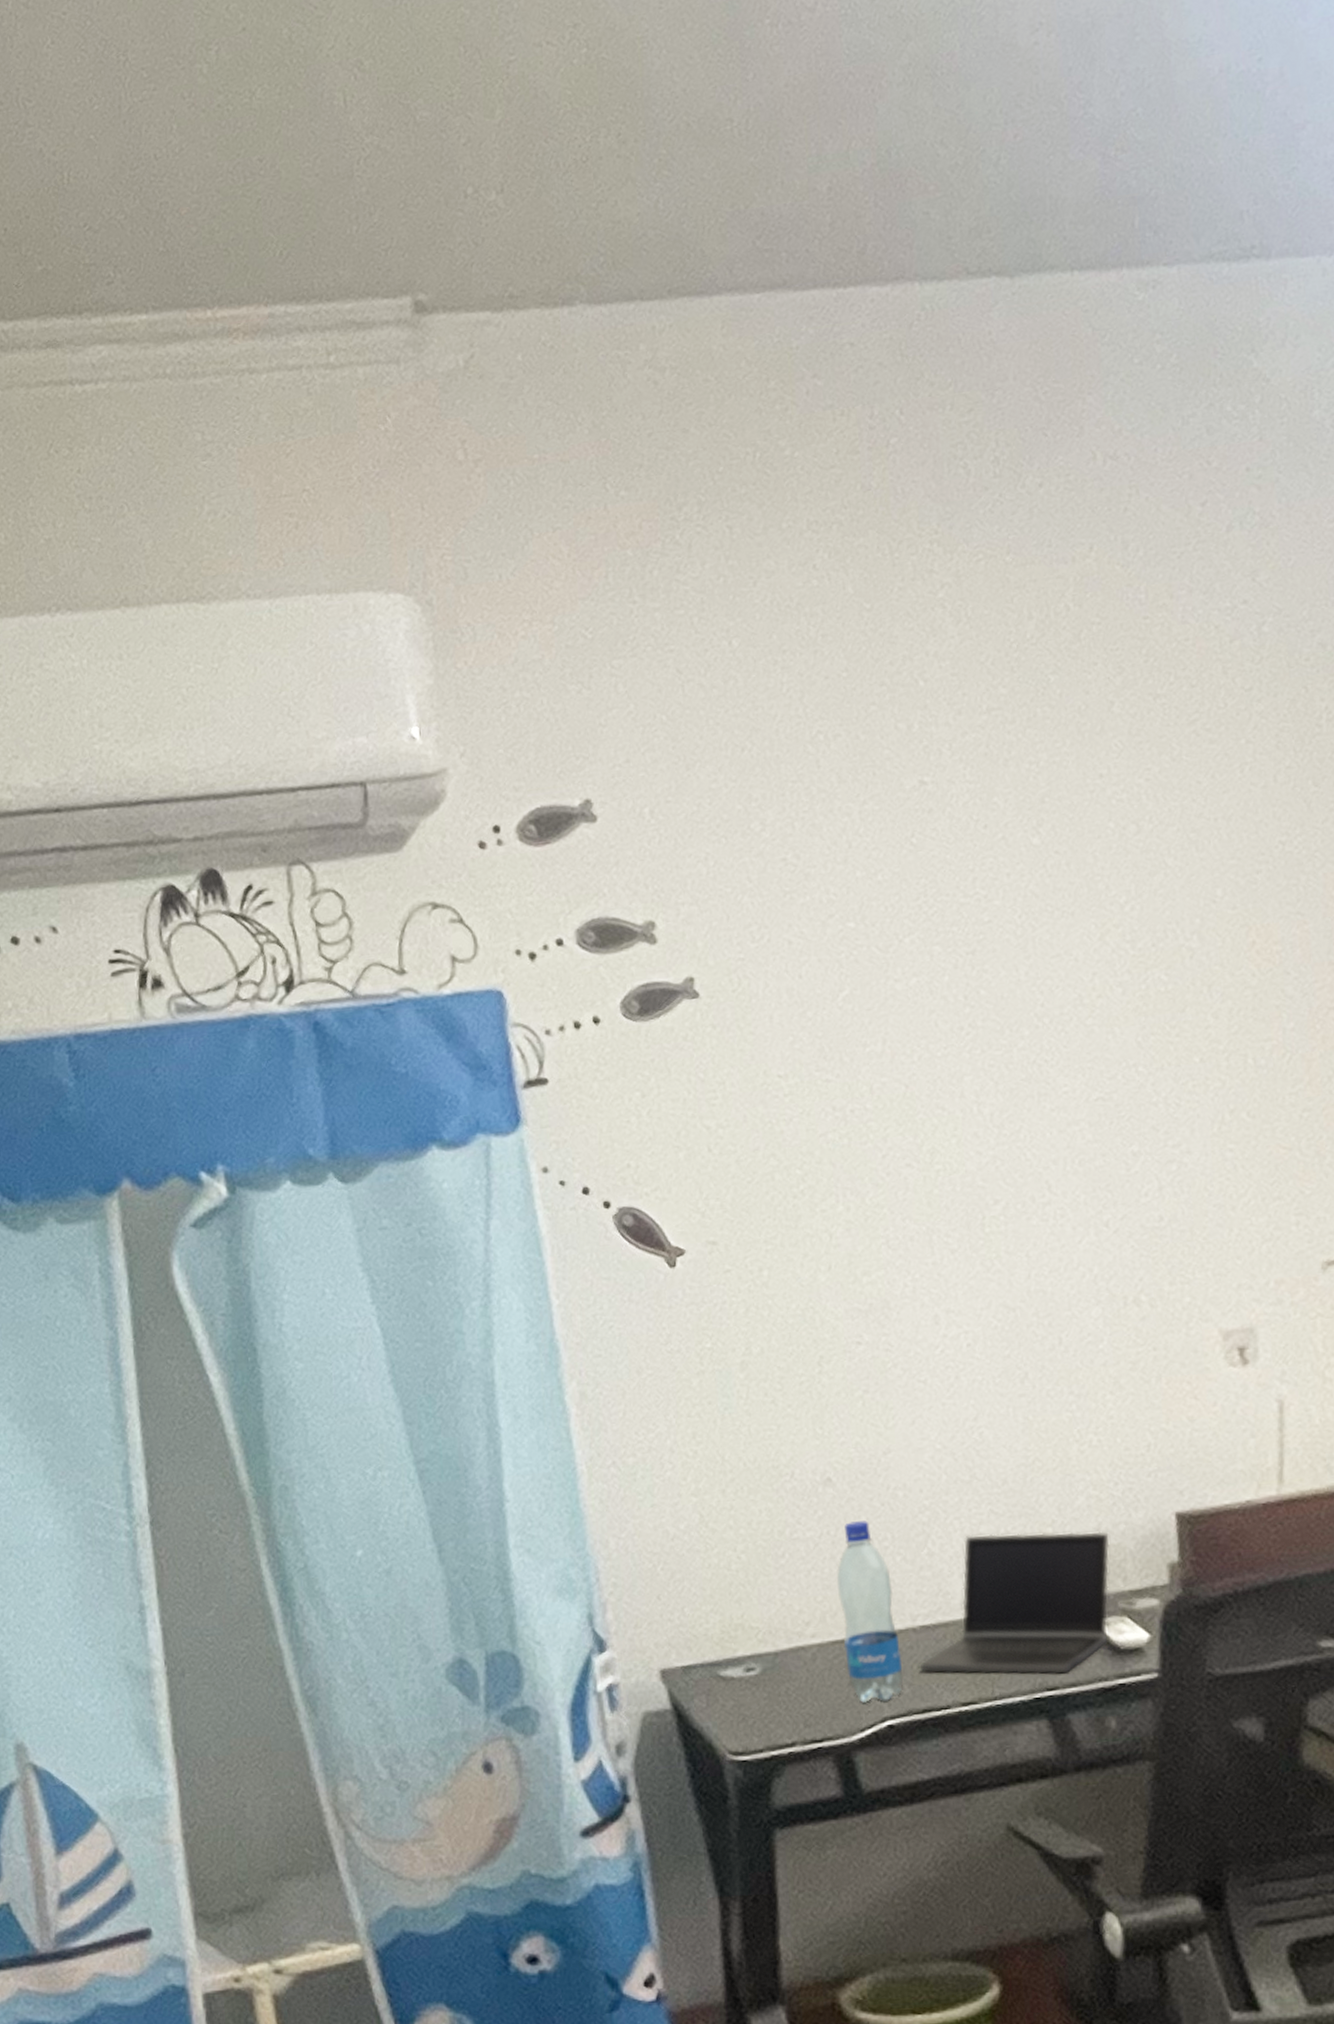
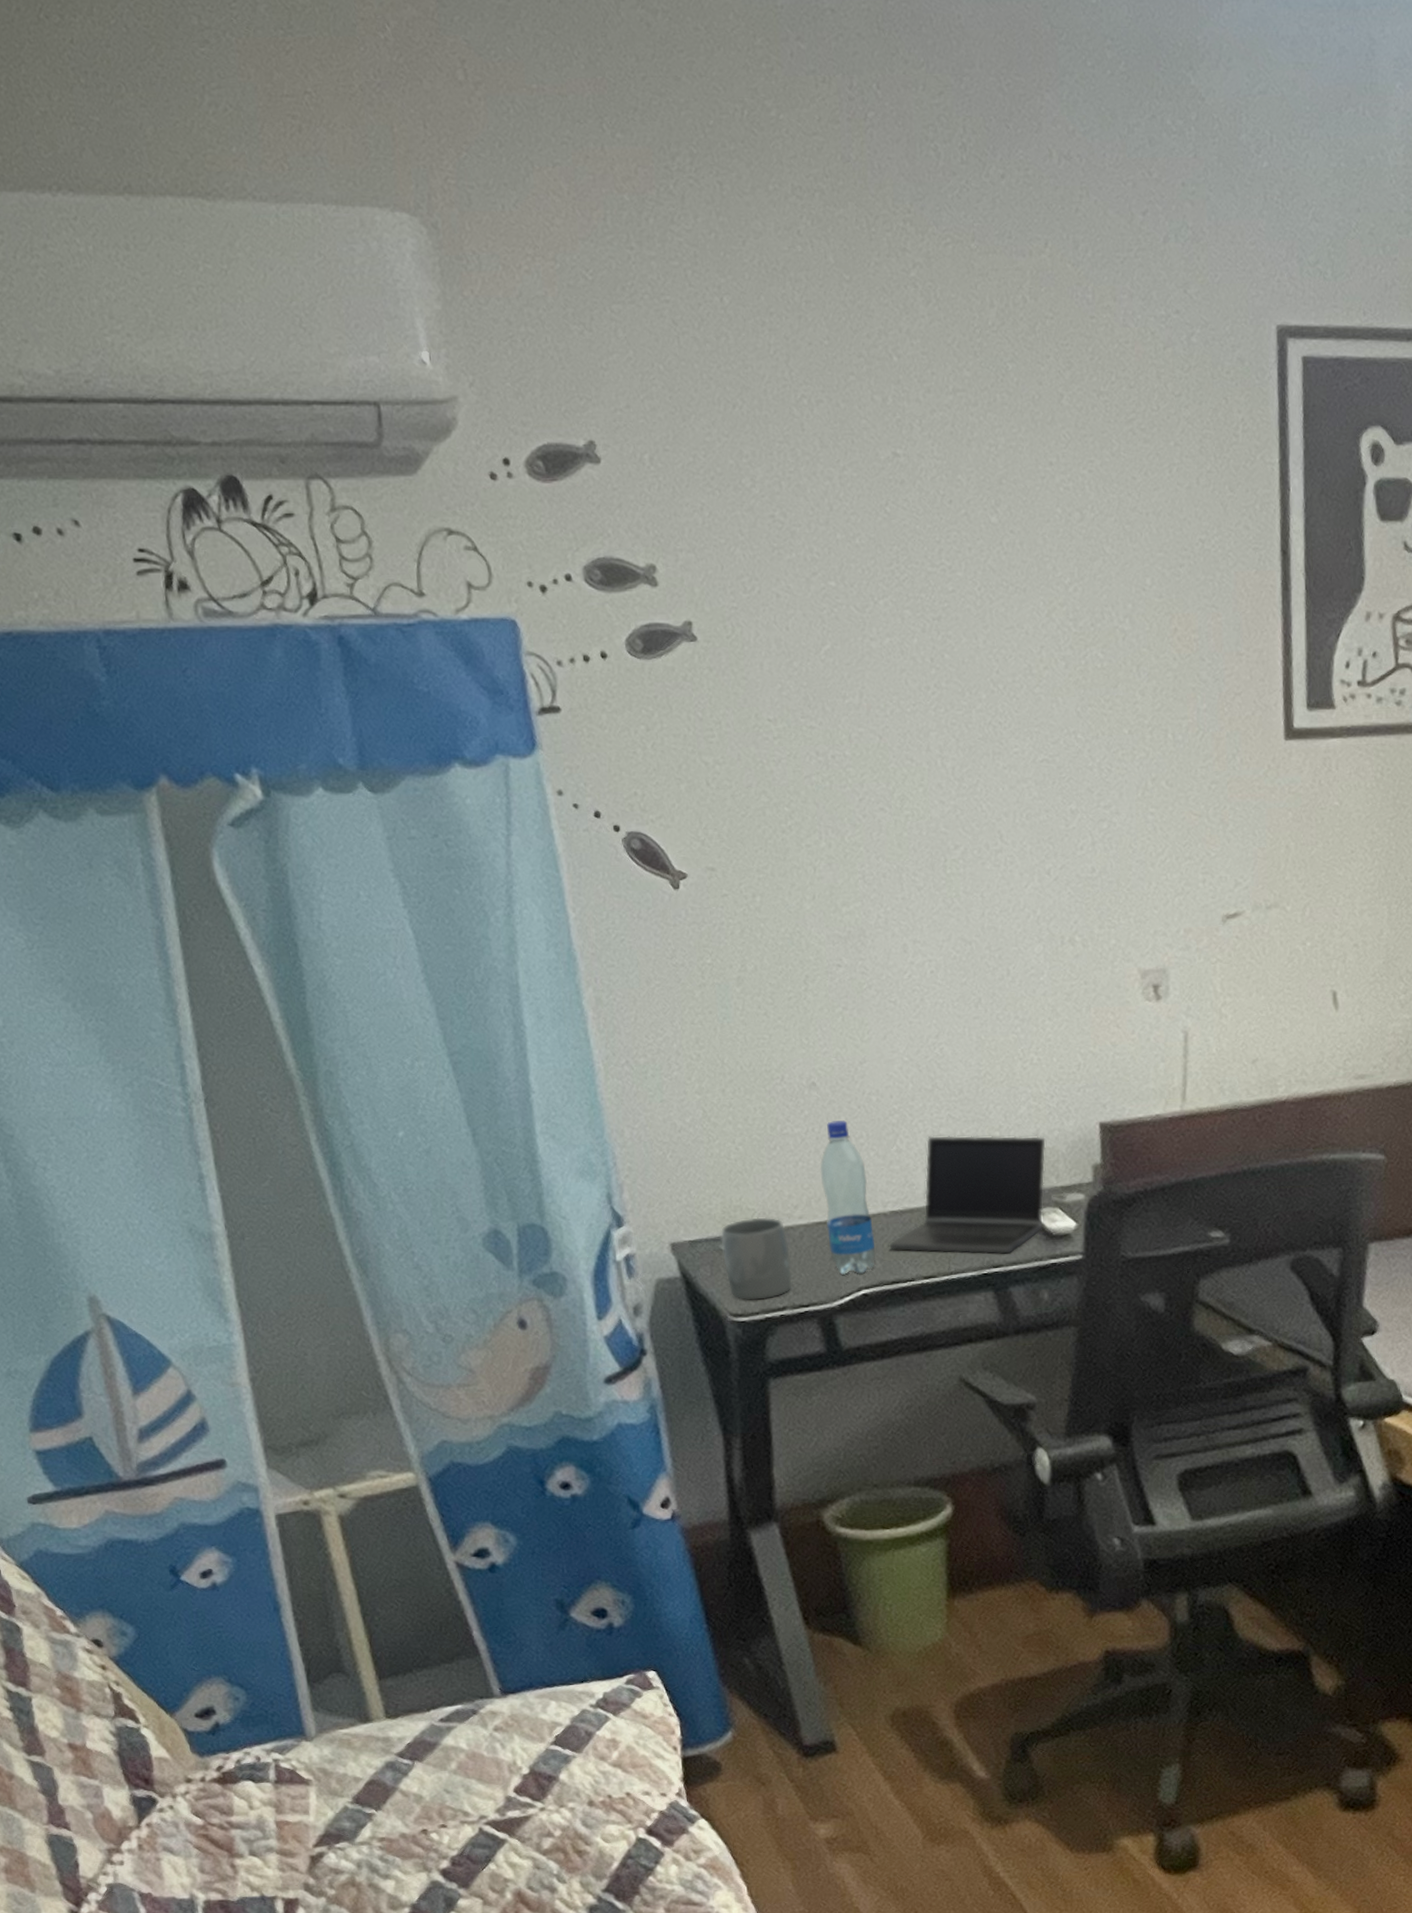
mug: none [718,1636,803,1736] -> present [720,1217,792,1300]

